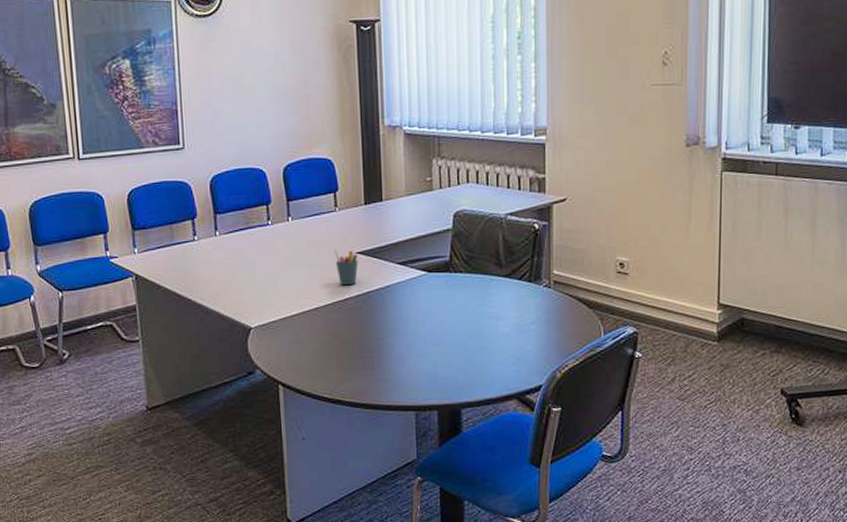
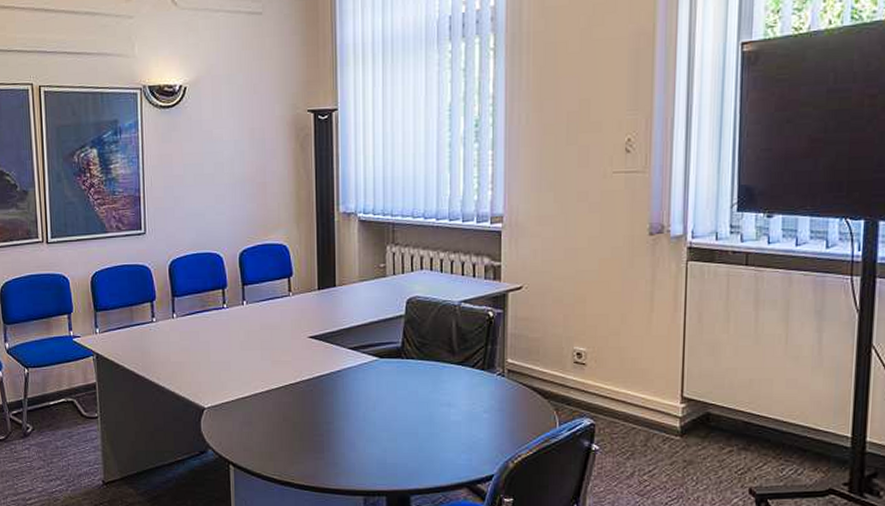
pen holder: present [334,249,359,286] -> none [287,333,311,369]

